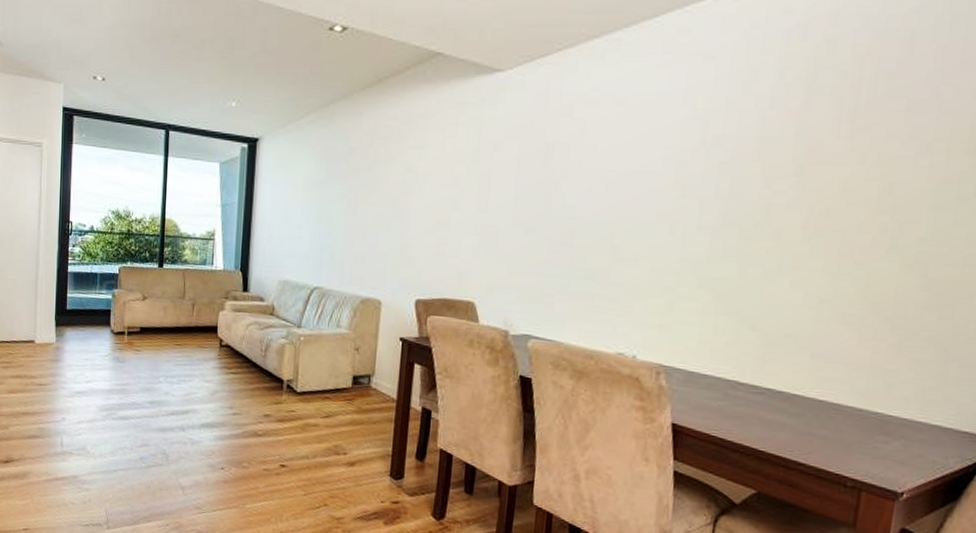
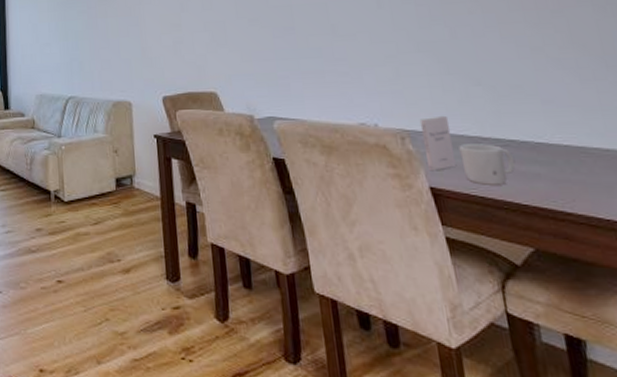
book: none [675,355,711,409] -> present [419,115,457,171]
mug: none [710,386,765,430] -> present [459,144,516,185]

